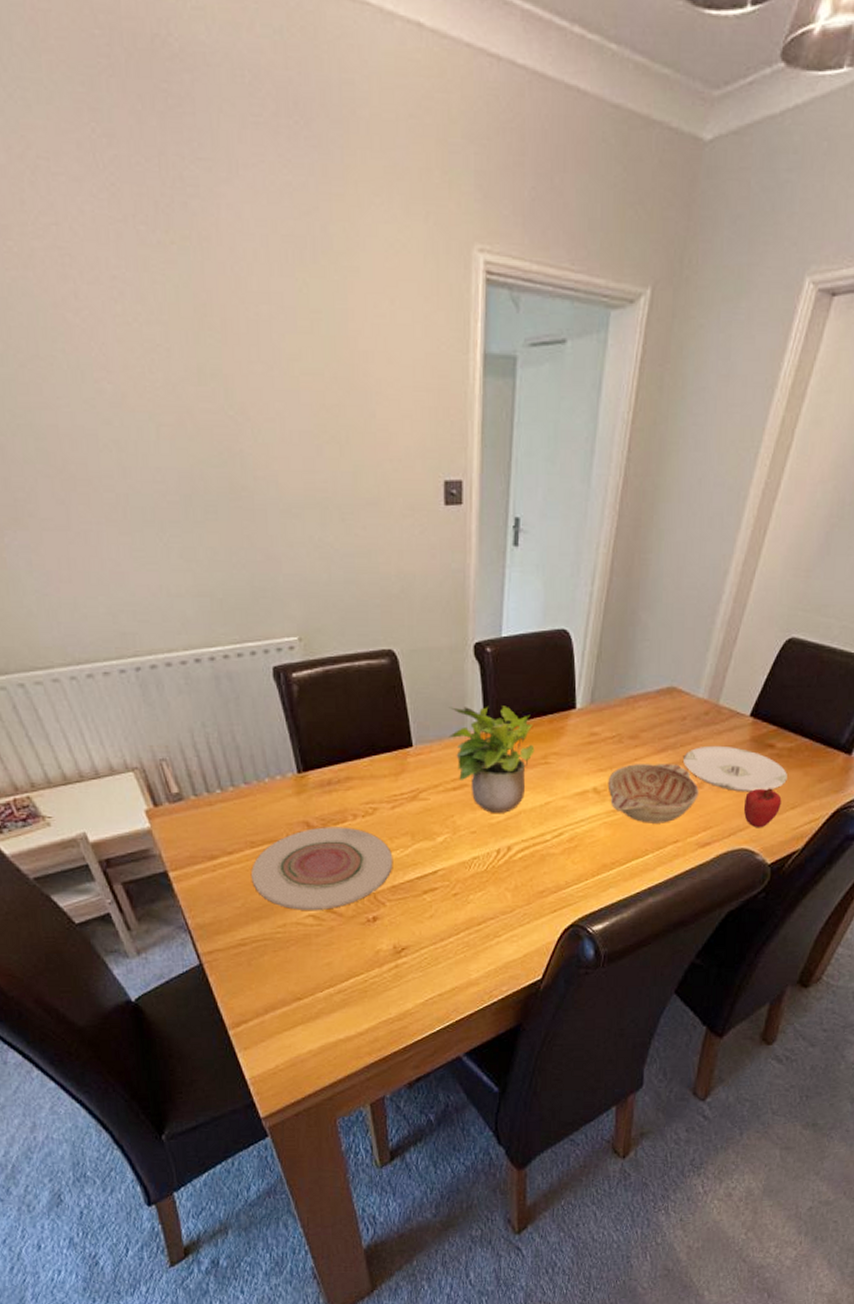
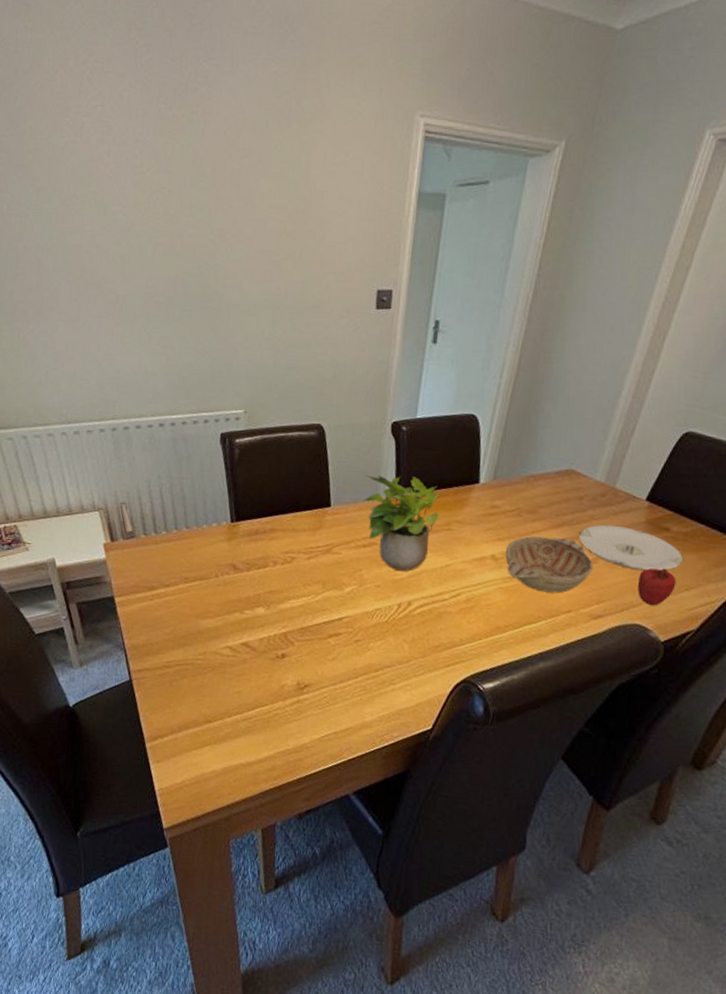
plate: present [250,827,393,910] -> none [181,570,305,643]

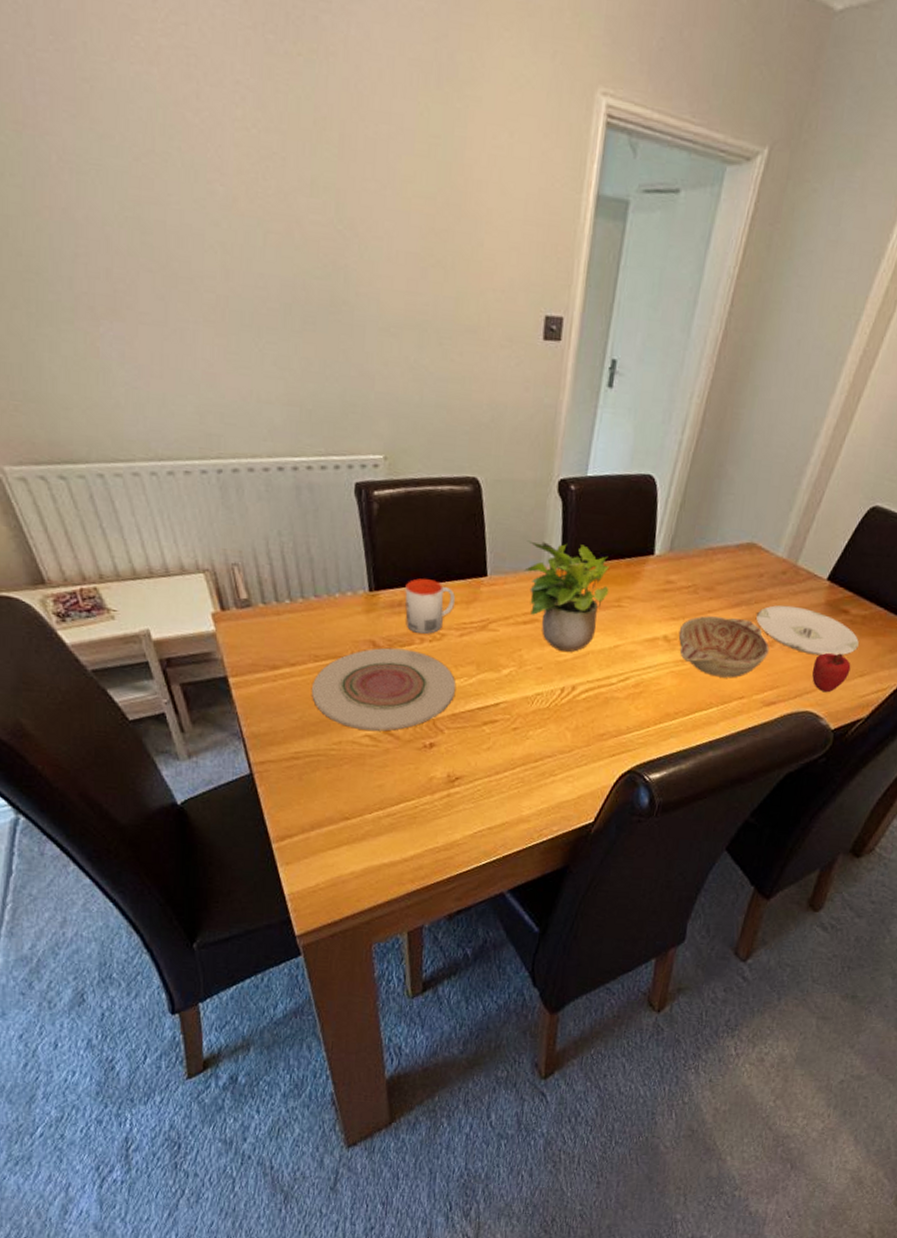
plate: none [181,570,305,643] -> present [311,647,456,731]
mug: none [261,510,304,558] -> present [405,578,456,634]

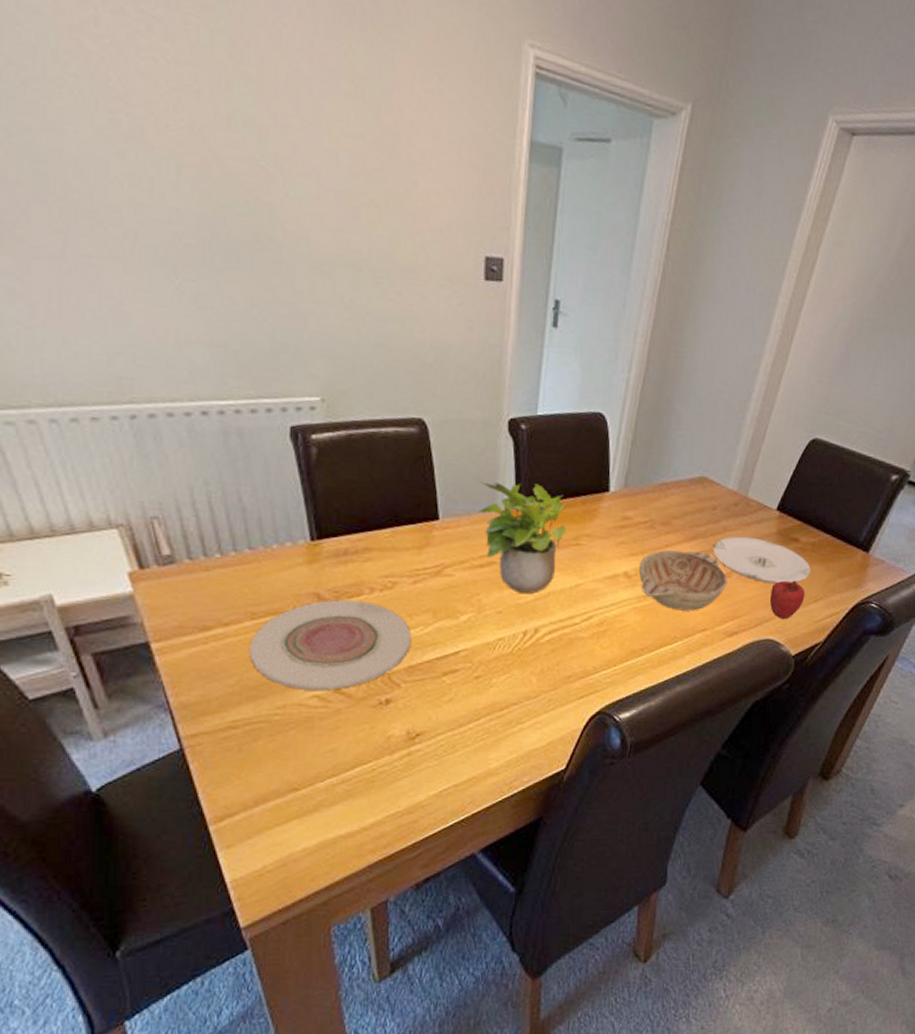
mug: present [405,578,456,634] -> none [351,525,407,584]

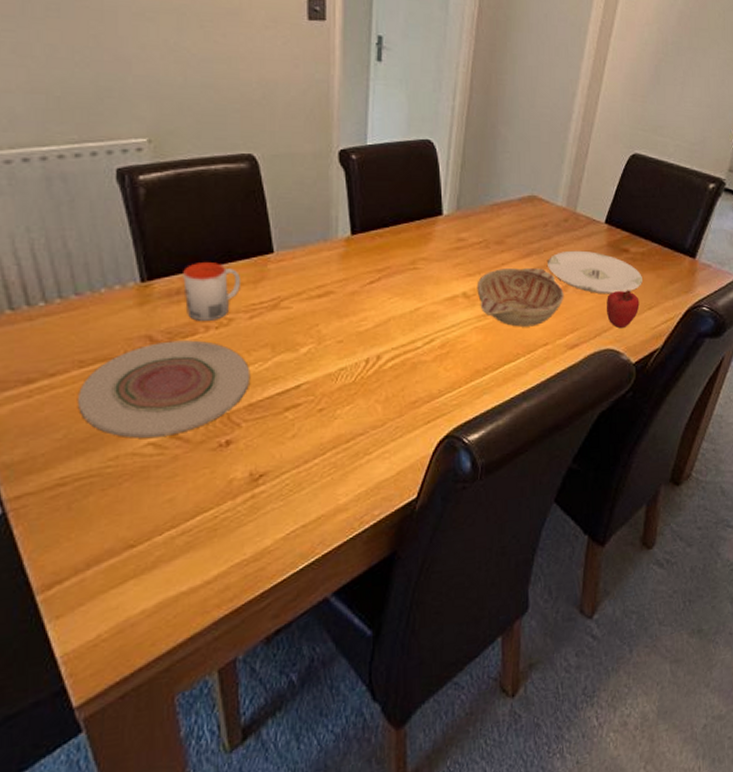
mug: none [351,525,407,584] -> present [183,262,242,322]
potted plant: present [478,481,567,594] -> none [312,211,403,321]

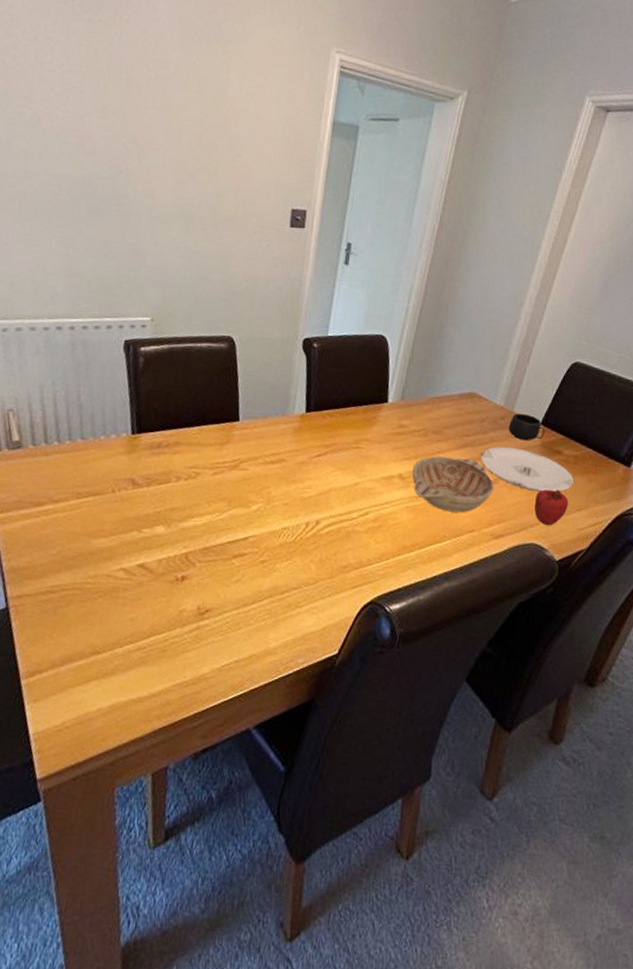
plate: present [77,340,251,438] -> none [71,485,209,565]
mug: present [183,262,242,322] -> none [164,423,211,473]
mug: none [572,214,610,242] -> present [508,413,545,441]

